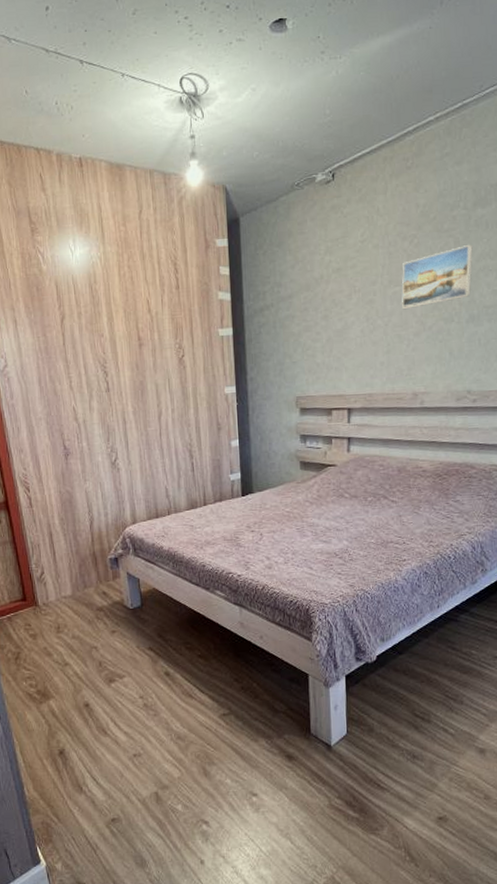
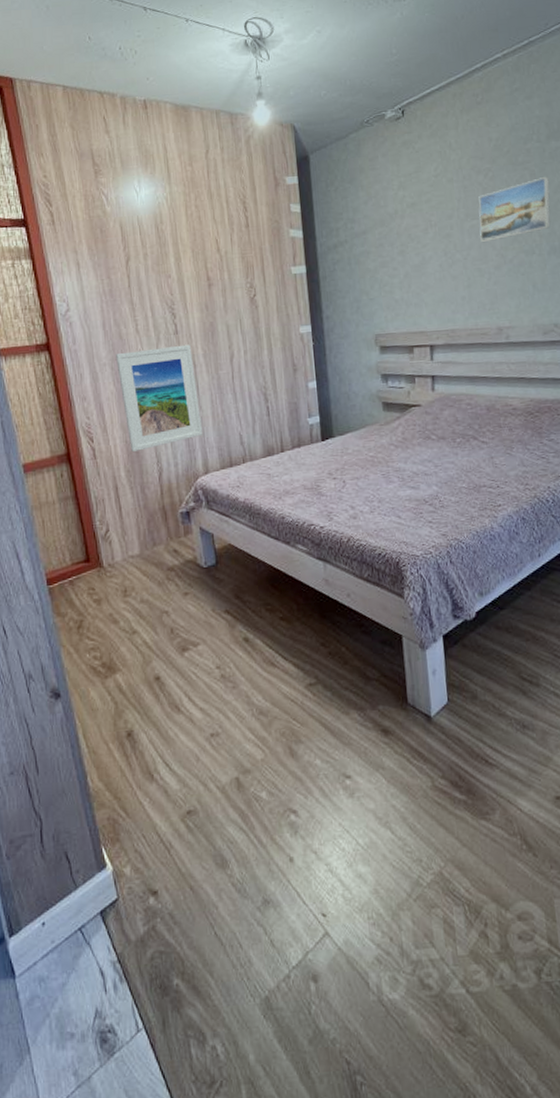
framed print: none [51,401,132,501] -> present [116,344,204,451]

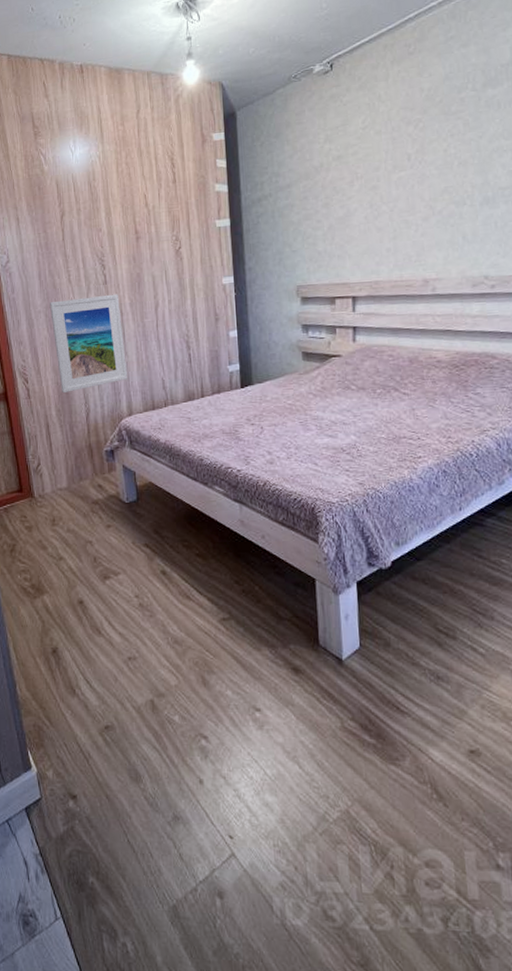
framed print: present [478,176,551,243] -> none [407,125,485,195]

